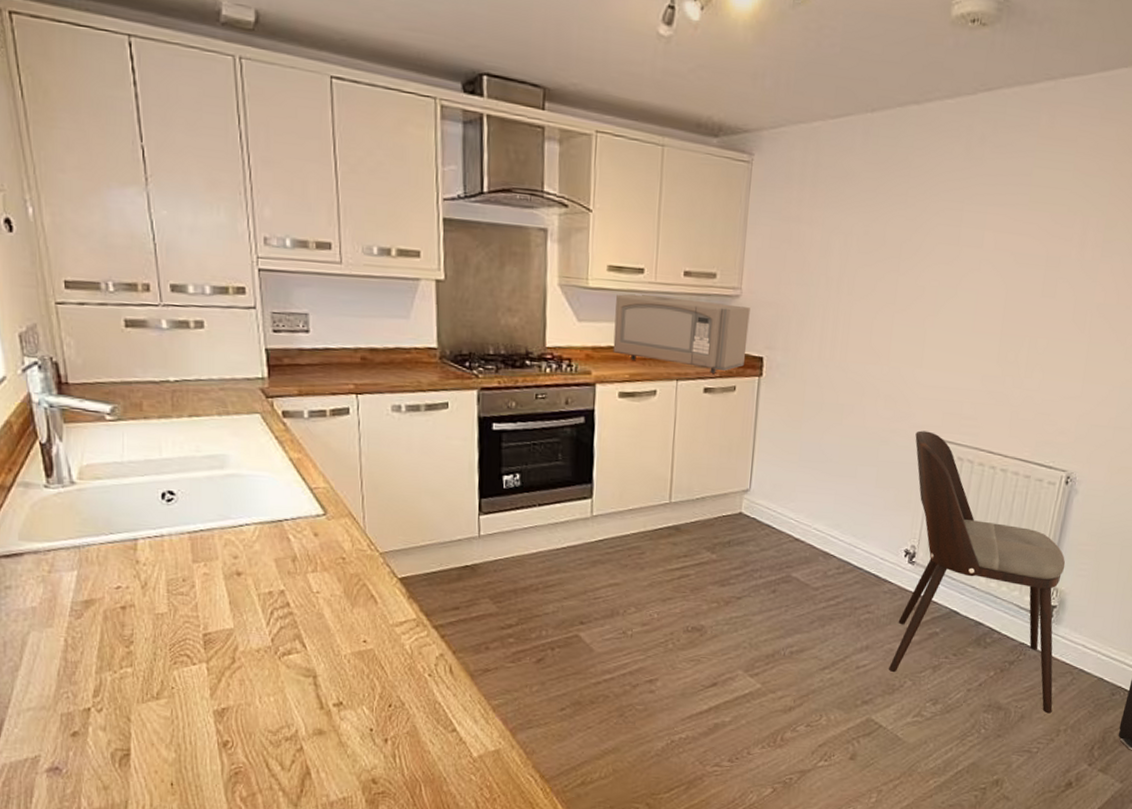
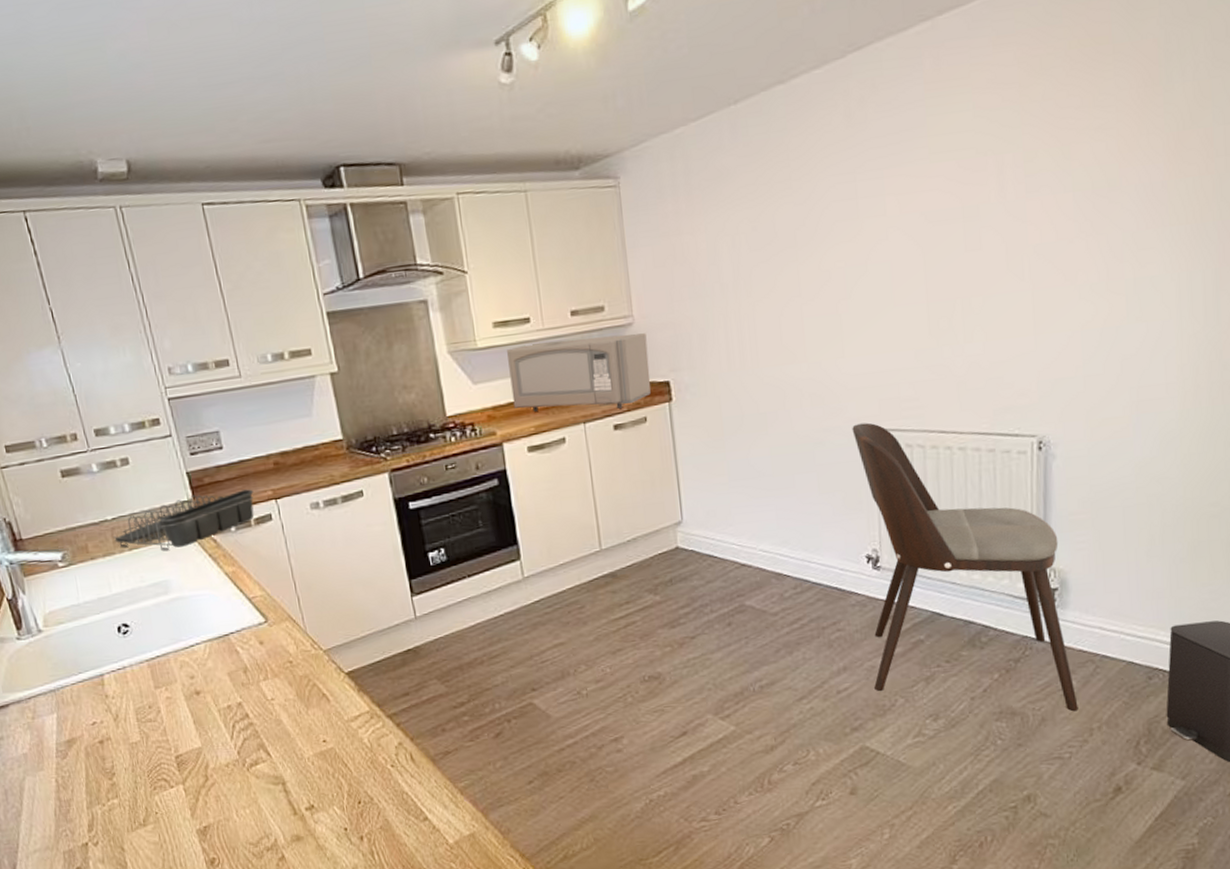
dish rack: none [173,374,335,425] -> present [113,489,254,551]

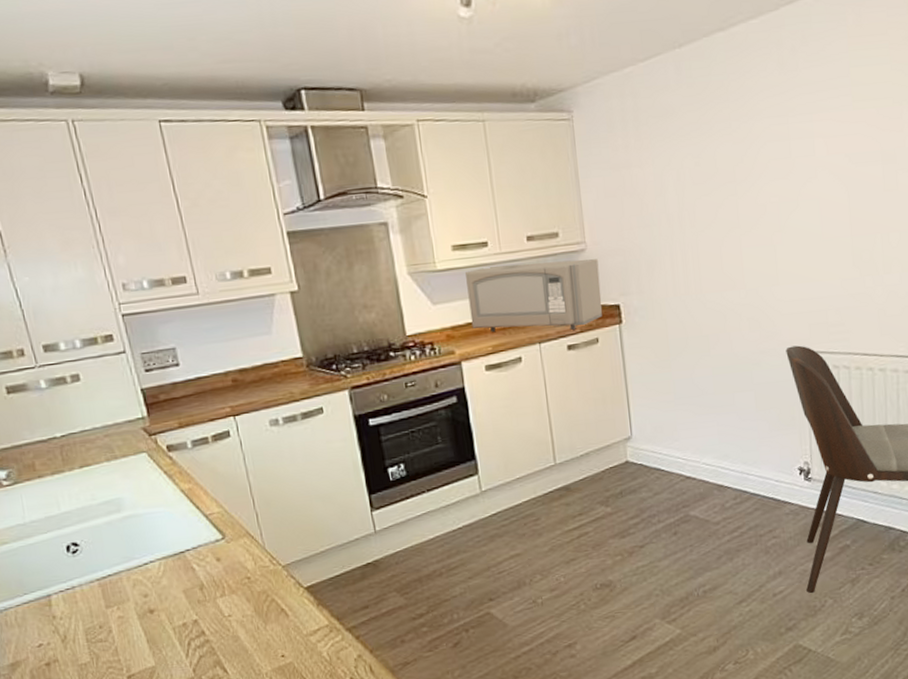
dish rack: present [113,489,254,551] -> none [62,406,212,469]

